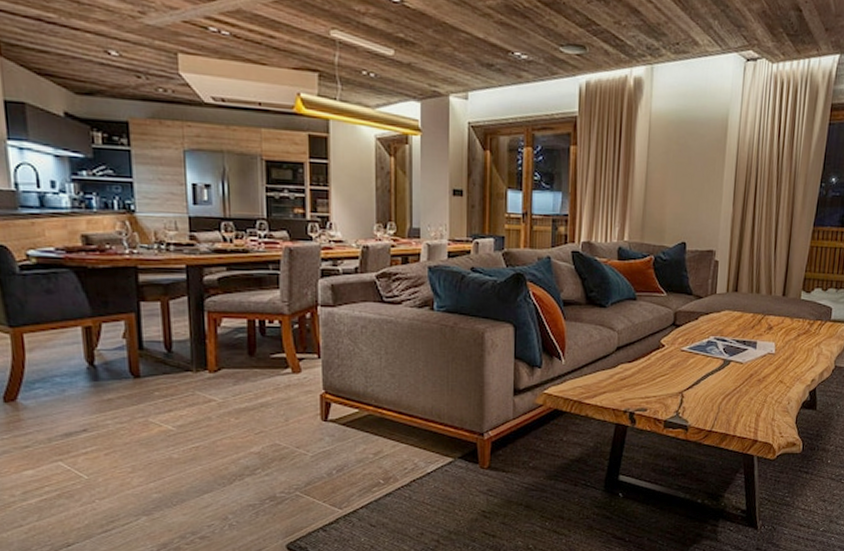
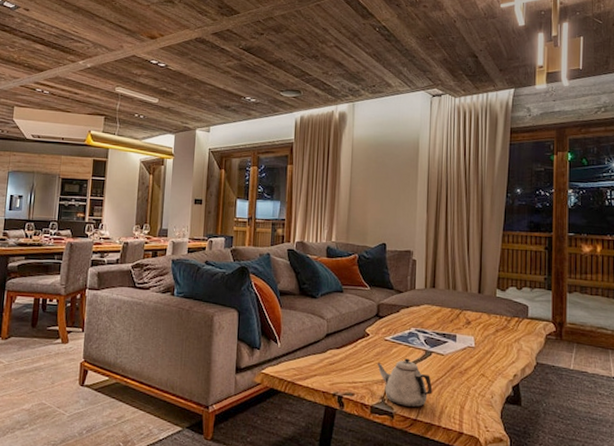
teapot: none [672,369,730,419] -> present [377,358,433,408]

